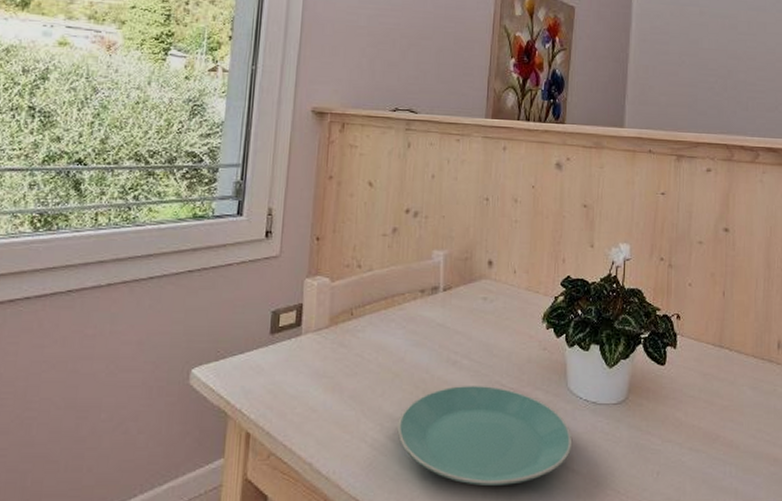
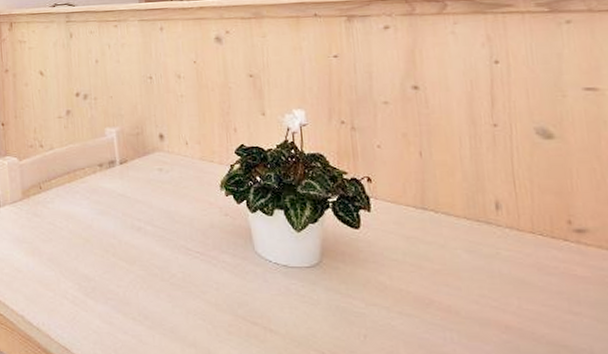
plate: present [397,385,573,487] -> none [93,249,267,342]

